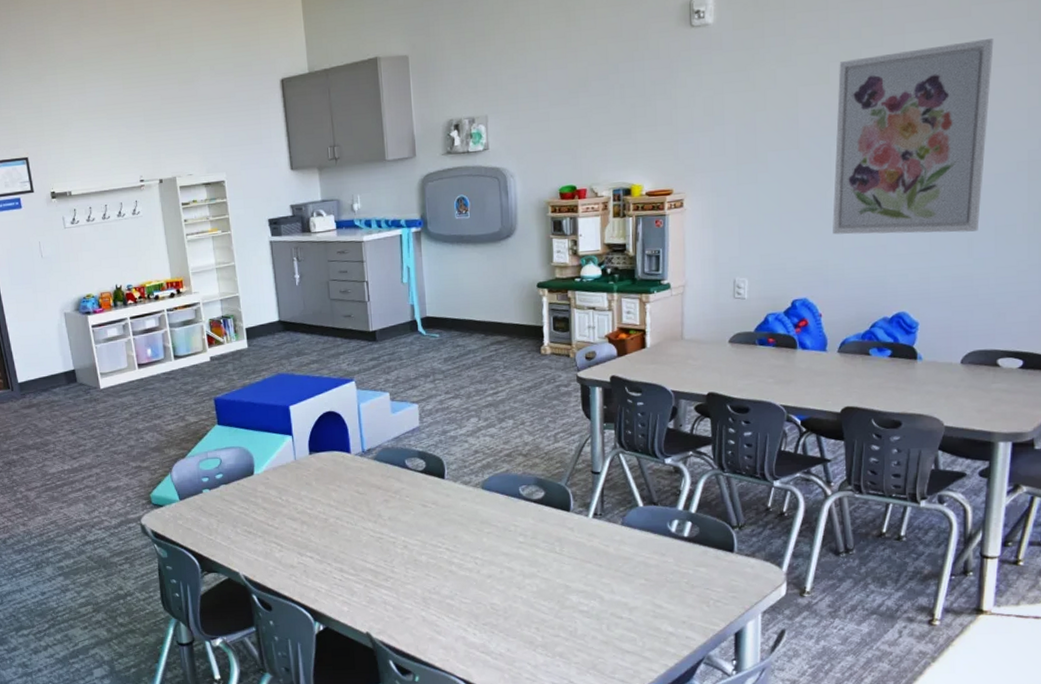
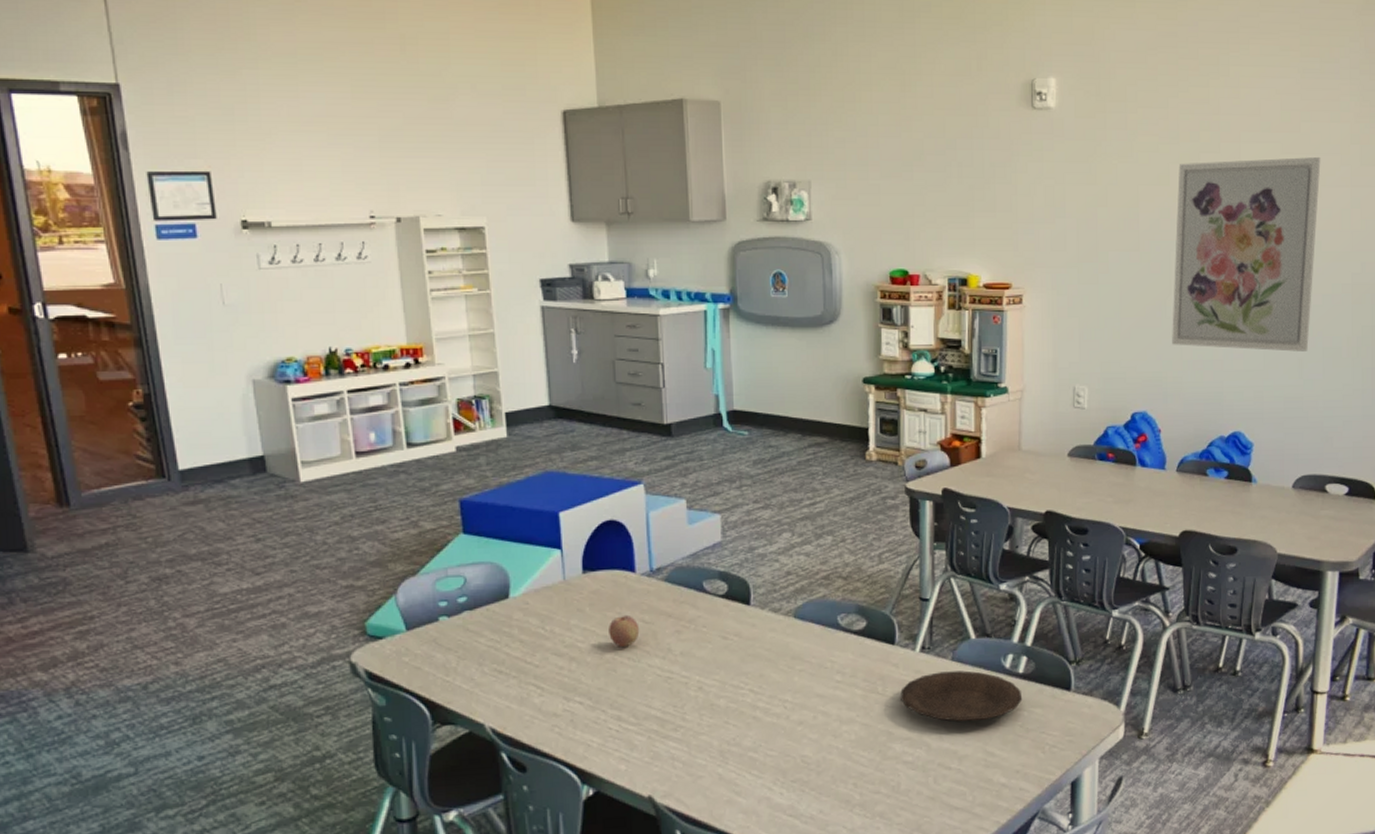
fruit: none [331,487,356,514] -> present [609,614,640,648]
plate: none [576,534,688,578] -> present [900,670,1023,722]

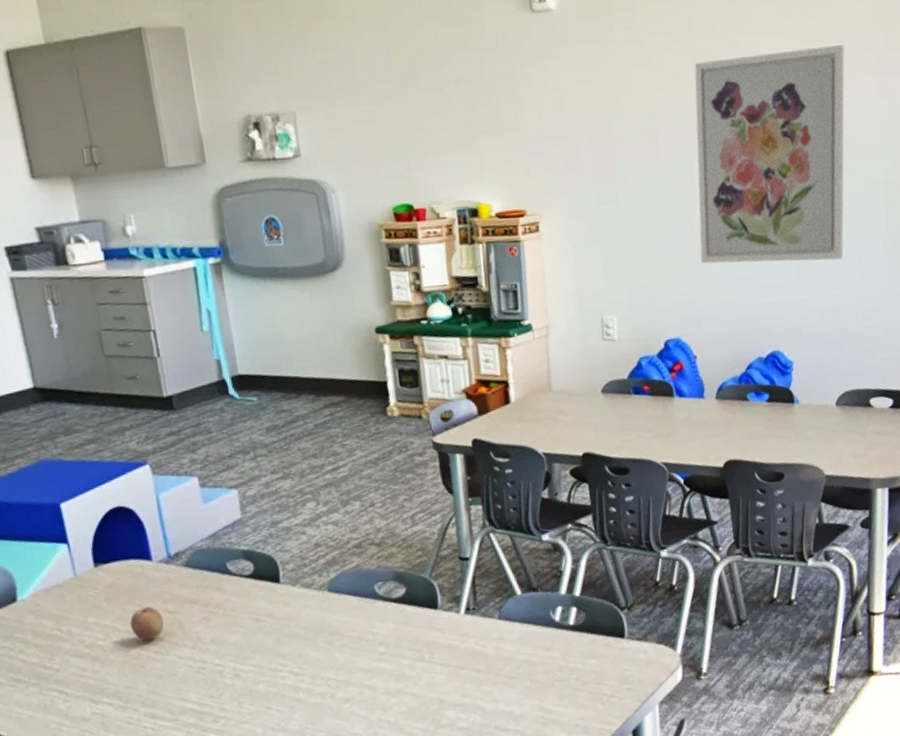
plate: present [900,670,1023,722] -> none [448,628,576,682]

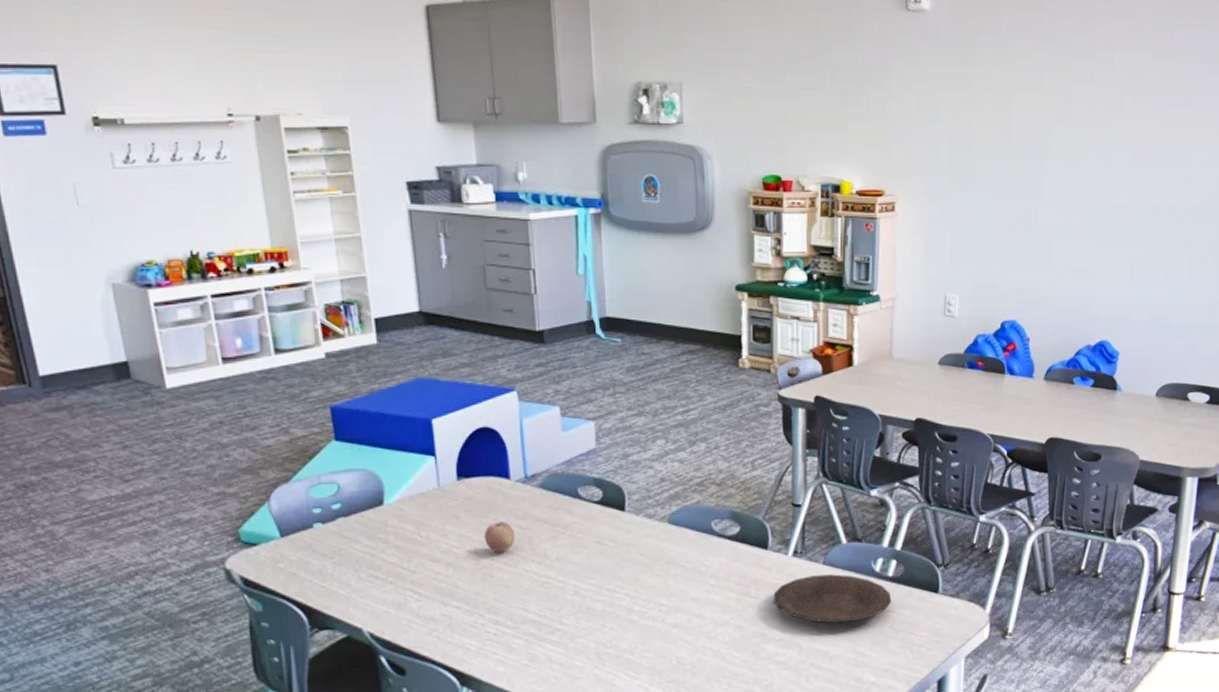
plate: none [448,628,576,682] -> present [773,574,892,623]
wall art: present [694,44,845,264] -> none [1042,64,1193,261]

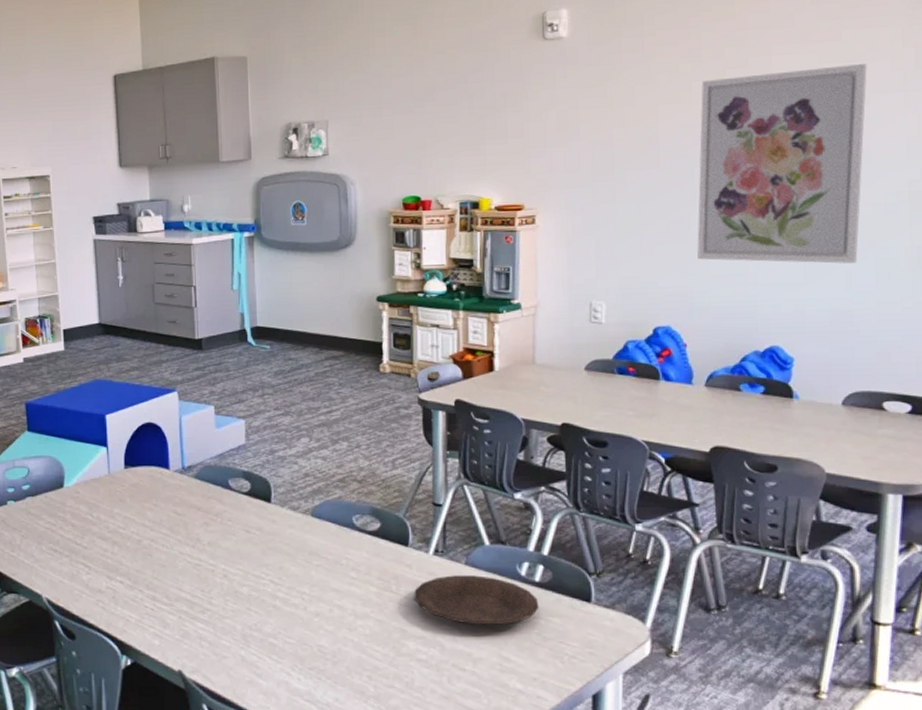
fruit: present [484,521,516,553] -> none [146,506,173,535]
wall art: none [1042,64,1193,261] -> present [697,63,867,264]

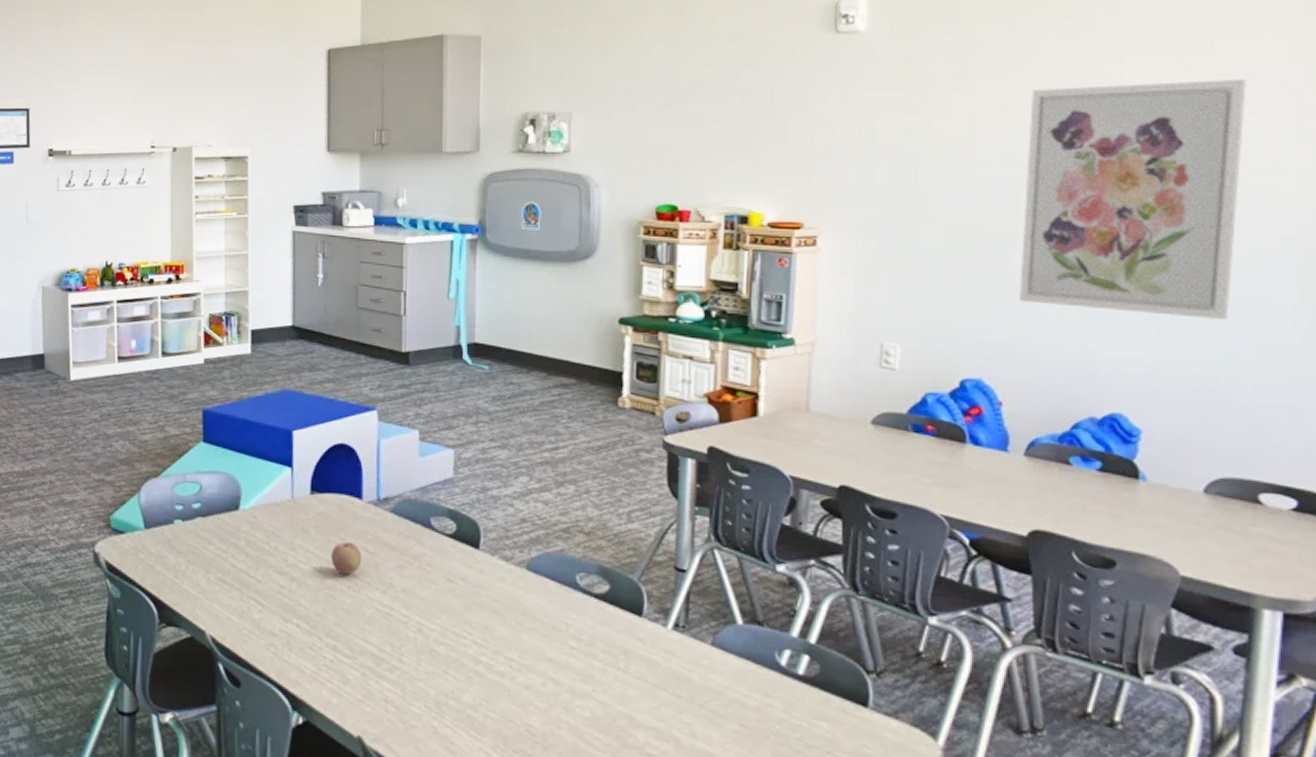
fruit: none [146,506,173,535] -> present [331,541,362,575]
plate: present [414,575,539,625] -> none [646,656,802,724]

